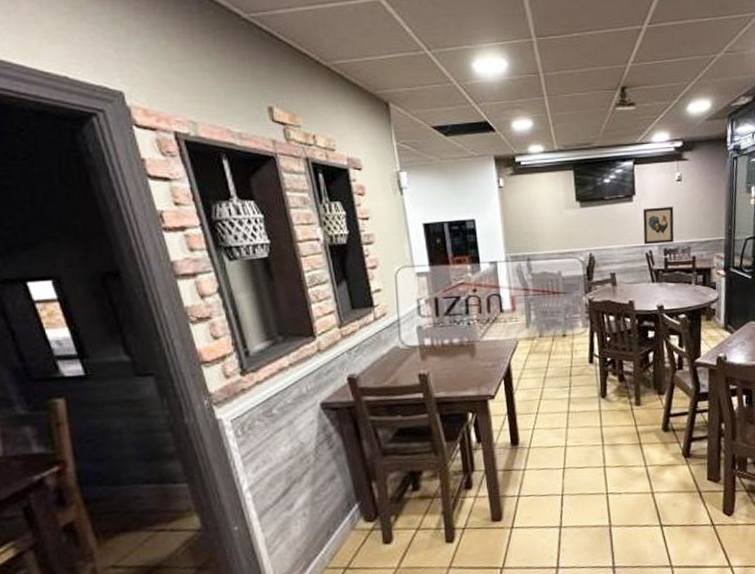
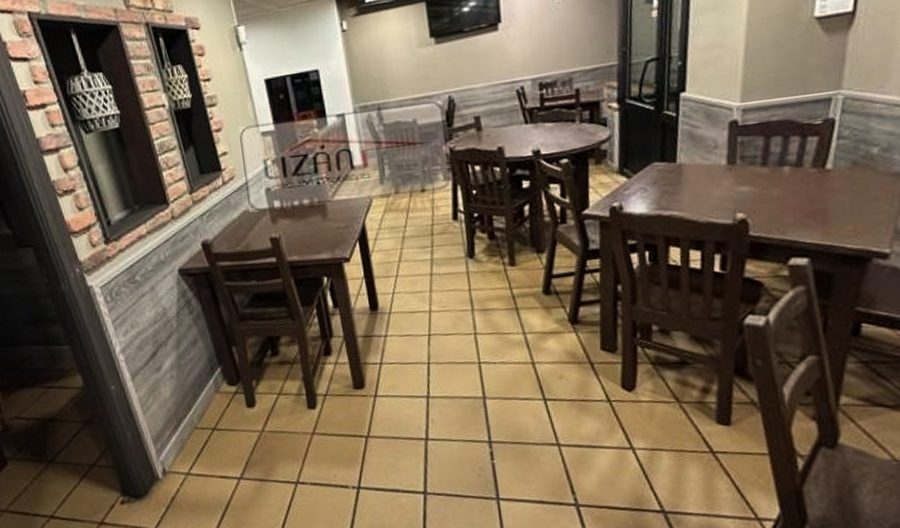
wall art: present [642,206,675,245] -> none [510,31,552,81]

